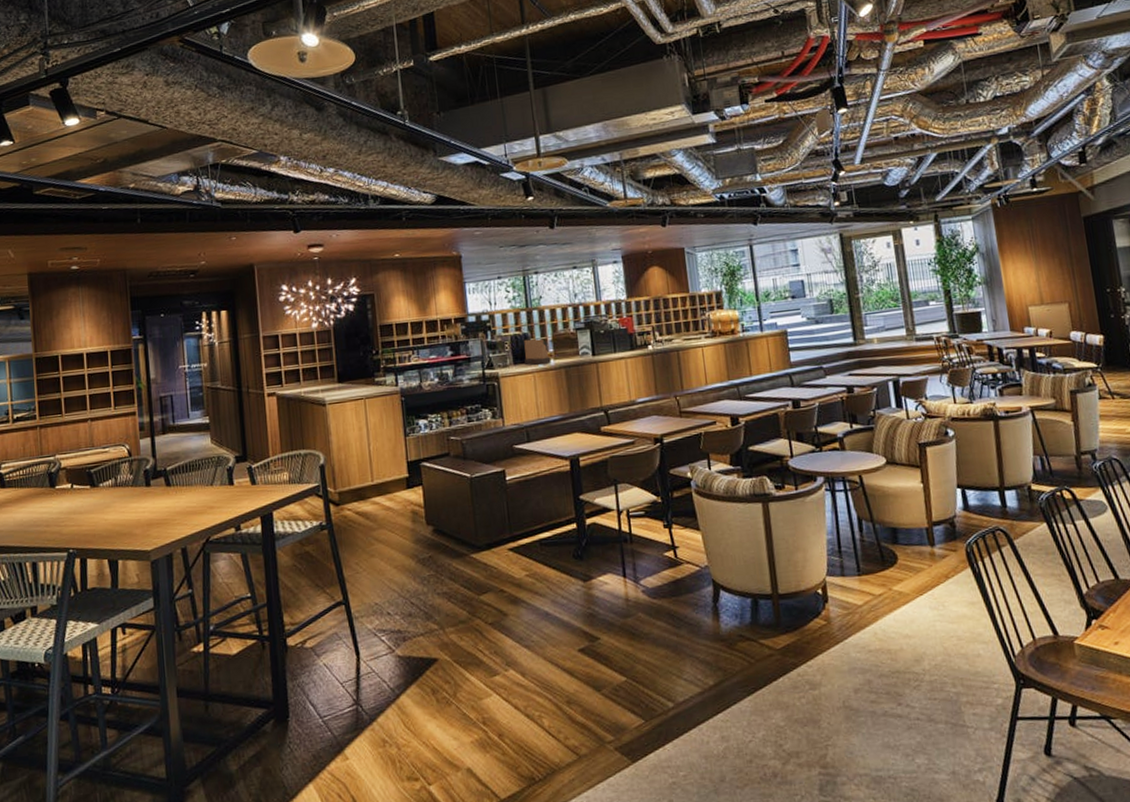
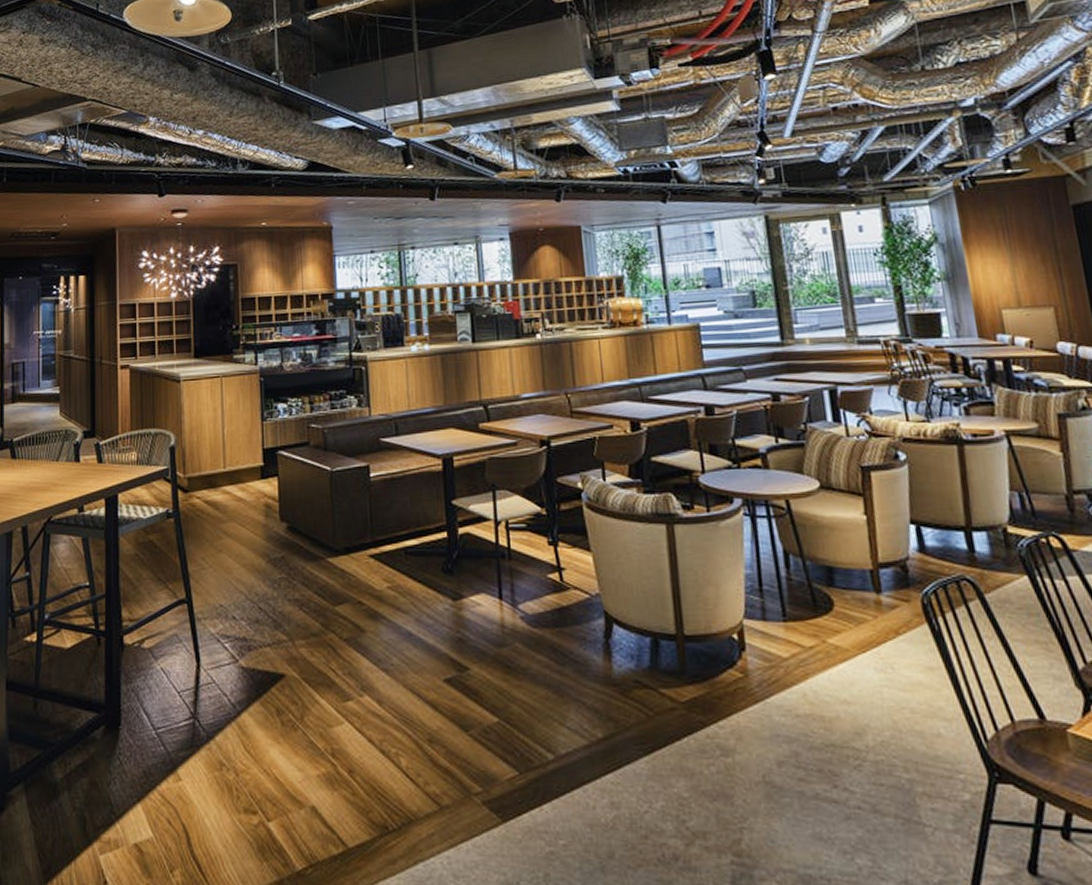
cash register: present [524,339,551,366] -> none [396,320,426,350]

